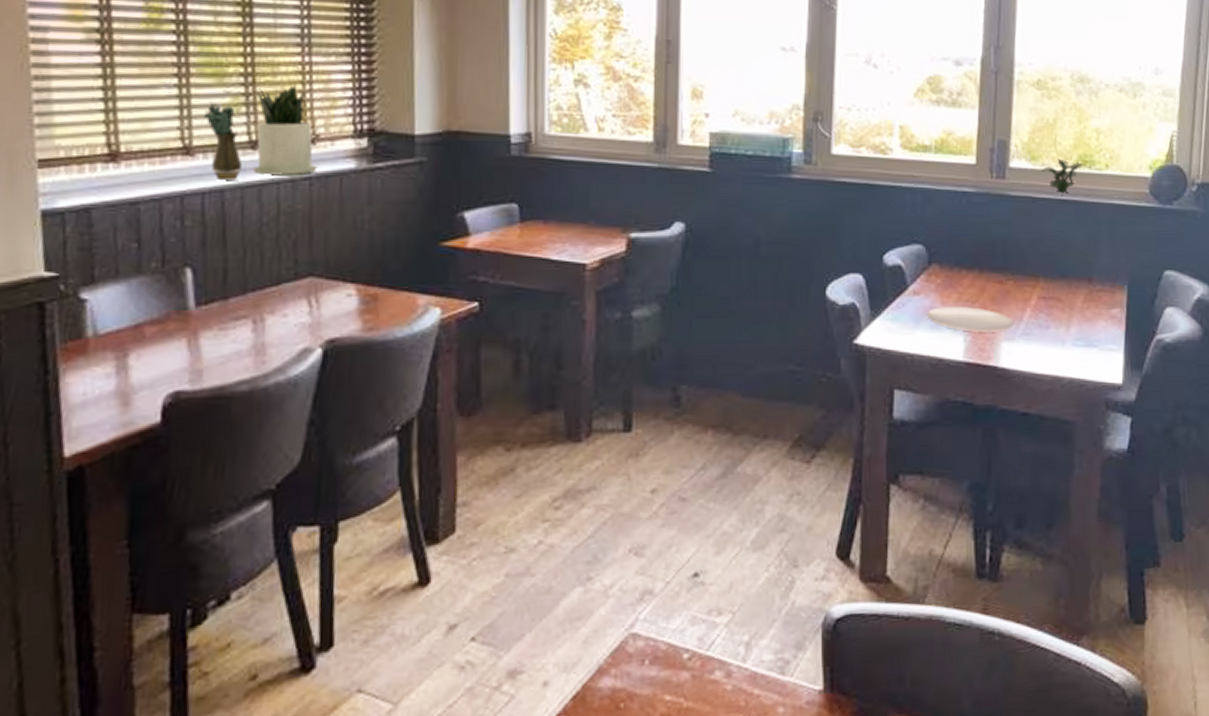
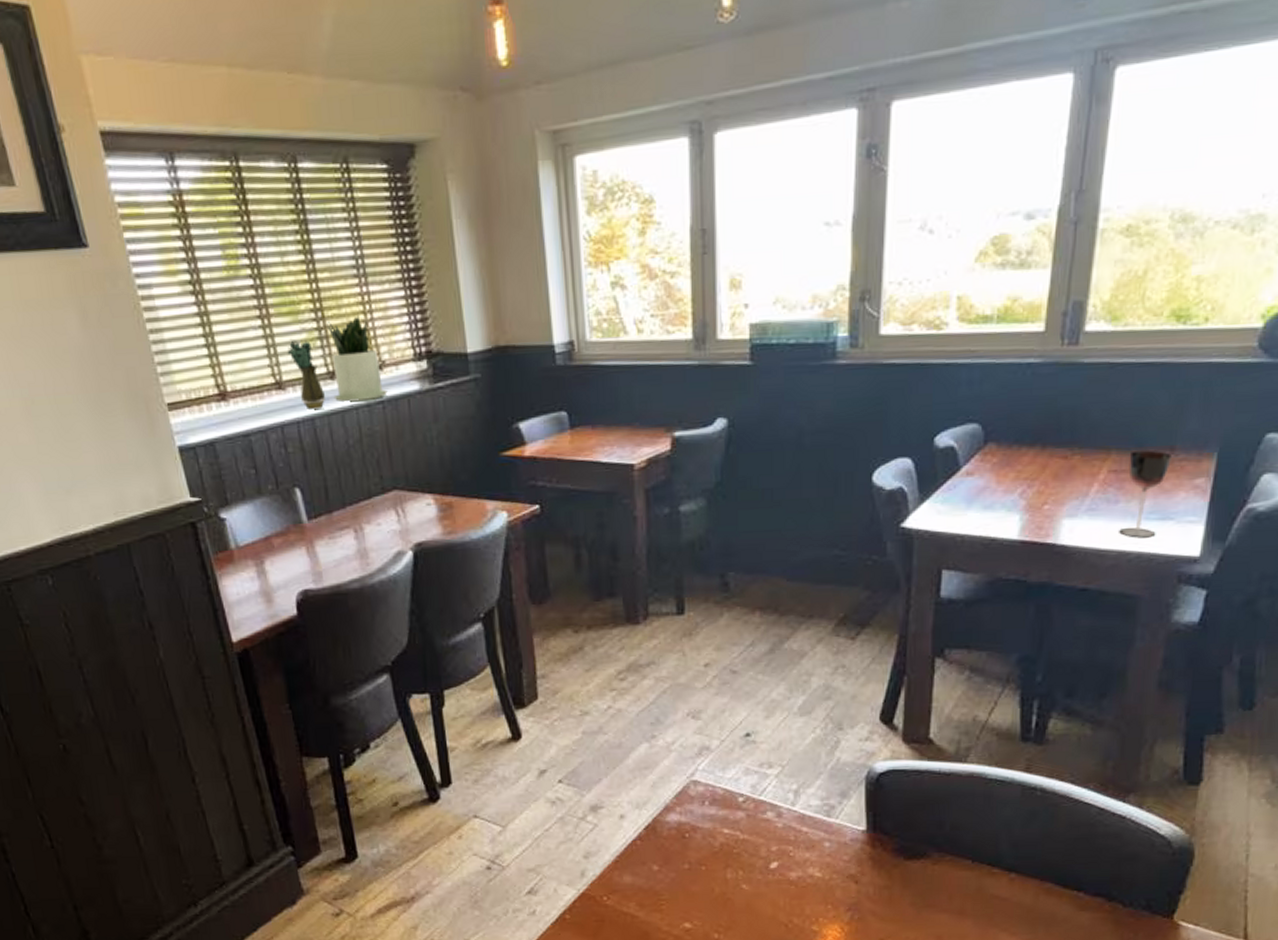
plate: present [927,307,1015,332] -> none [980,485,1079,511]
succulent plant: present [1042,158,1085,194] -> none [1124,316,1179,356]
wineglass: none [1052,279,1090,364] -> present [1119,450,1172,538]

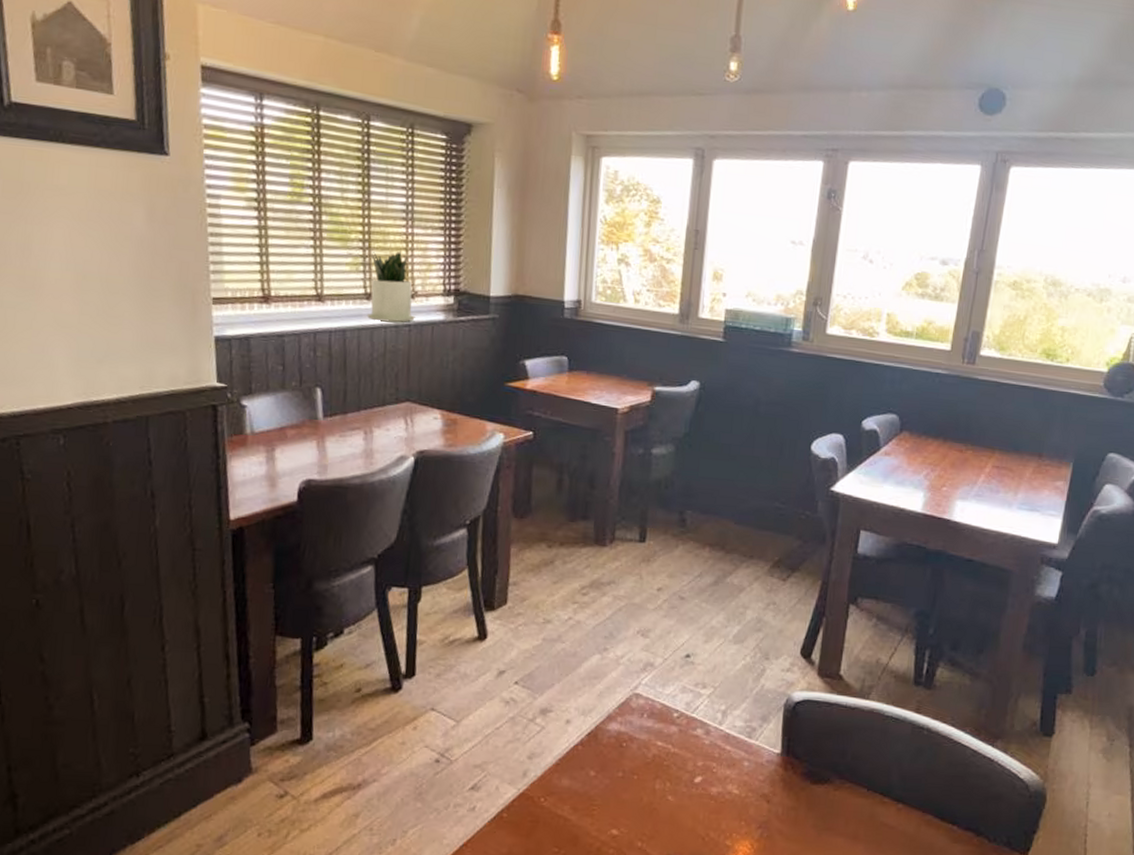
vase: present [287,338,325,411] -> none [331,260,359,324]
wineglass: present [1119,450,1172,538] -> none [998,453,1040,524]

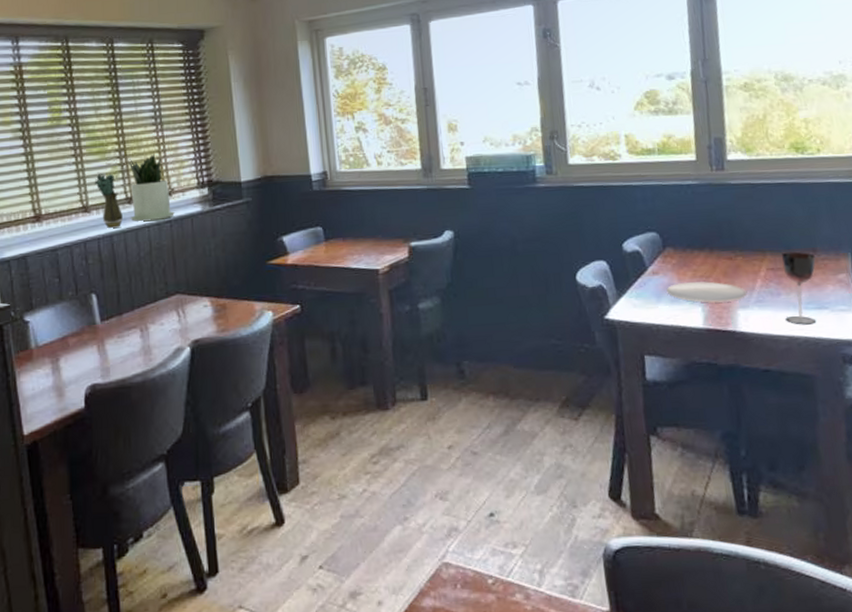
vase: none [331,260,359,324] -> present [94,172,123,229]
plate: none [894,467,969,492] -> present [666,281,748,303]
wineglass: none [998,453,1040,524] -> present [781,251,817,325]

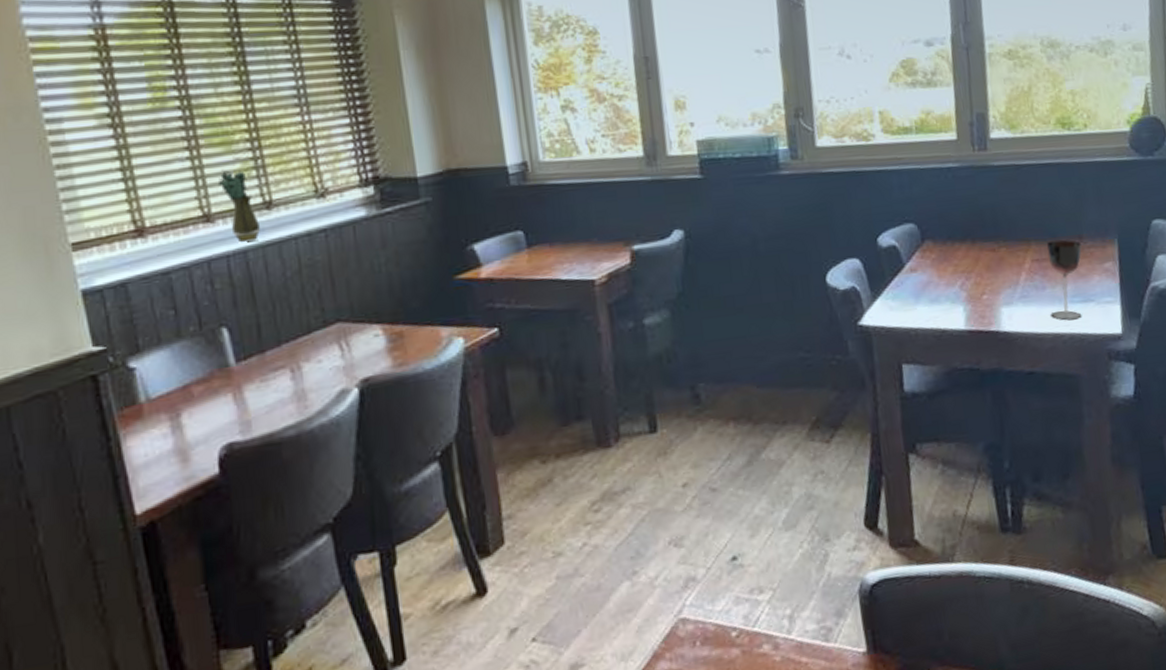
planter: present [127,154,175,222] -> none [262,144,331,233]
plate: present [666,281,748,303] -> none [925,277,1012,302]

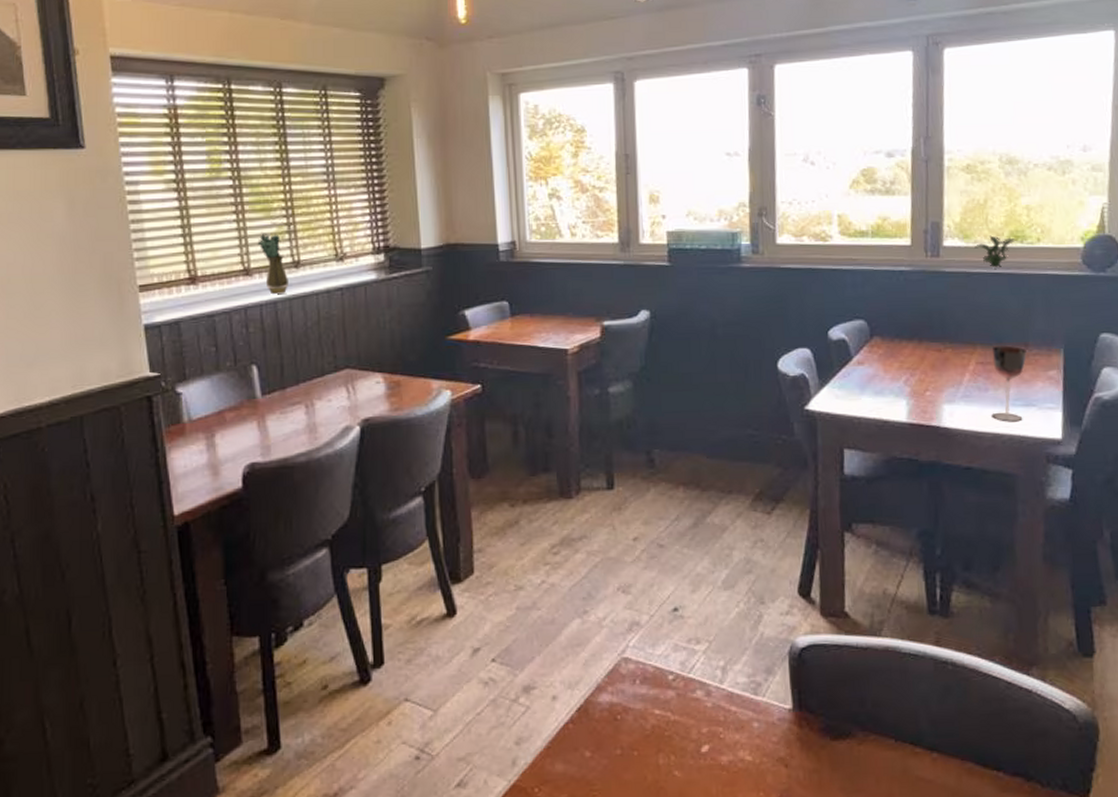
succulent plant: none [1022,124,1064,158] -> present [974,235,1017,267]

